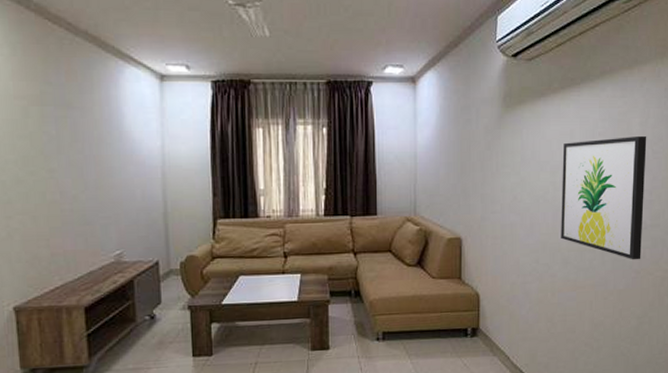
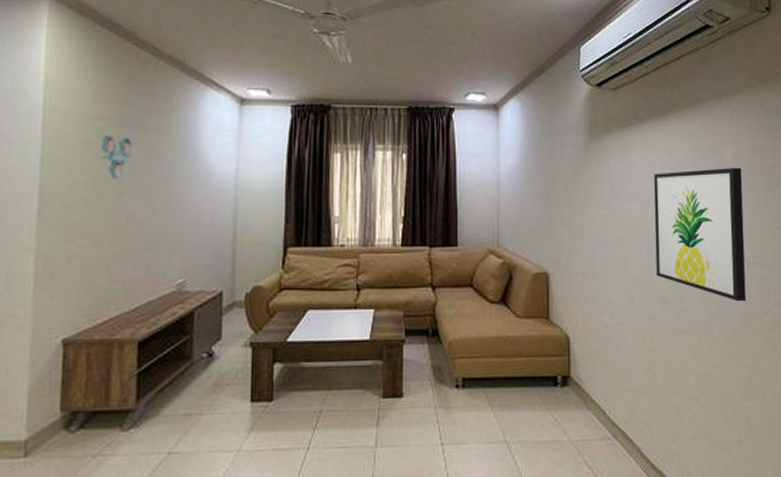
wall decoration: none [25,114,59,158] -> present [100,135,133,180]

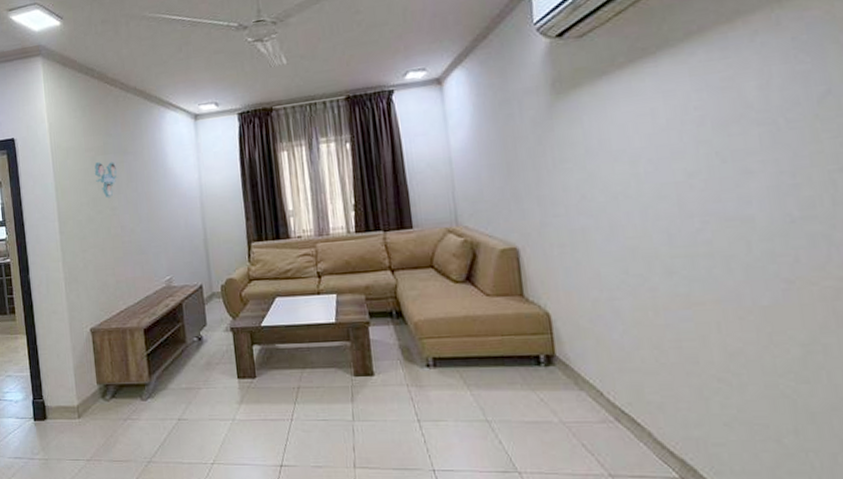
wall art: present [654,167,747,302] -> none [643,101,793,266]

